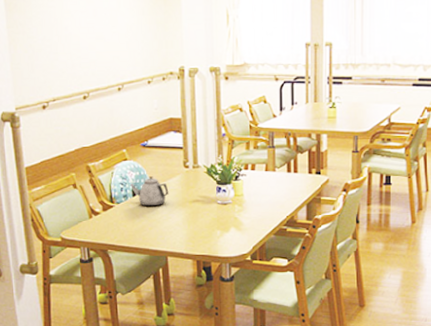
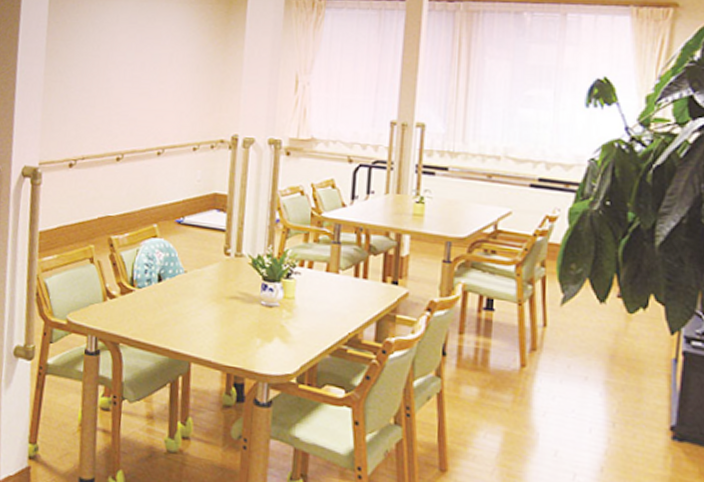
teapot: present [130,176,169,207] -> none [157,260,202,298]

